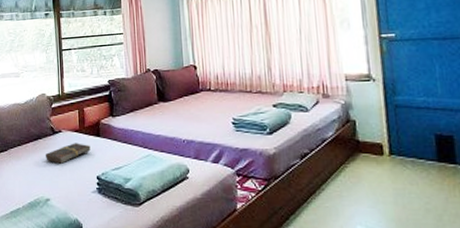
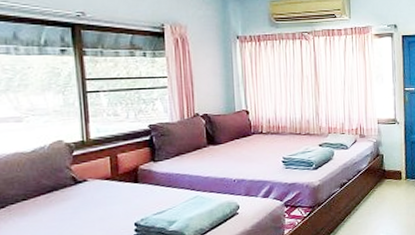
book: present [45,143,91,164] -> none [63,191,127,215]

